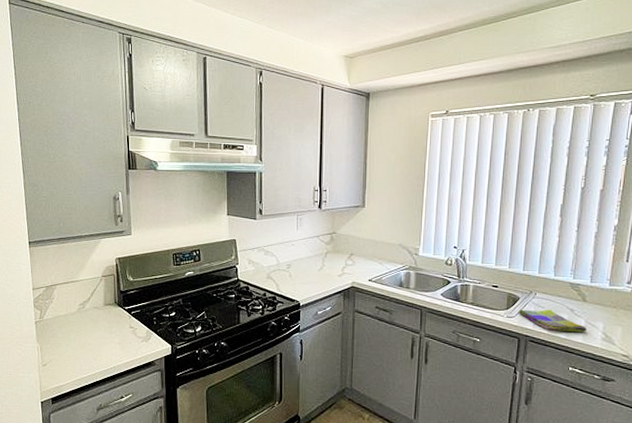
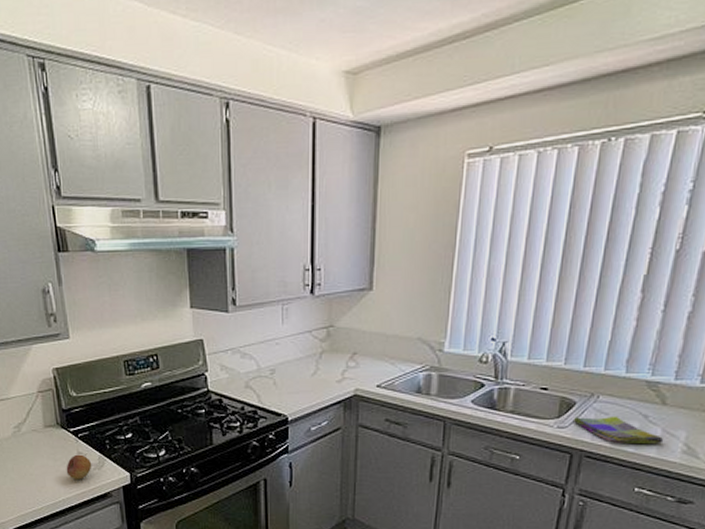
fruit: none [119,328,141,350] -> present [66,454,92,480]

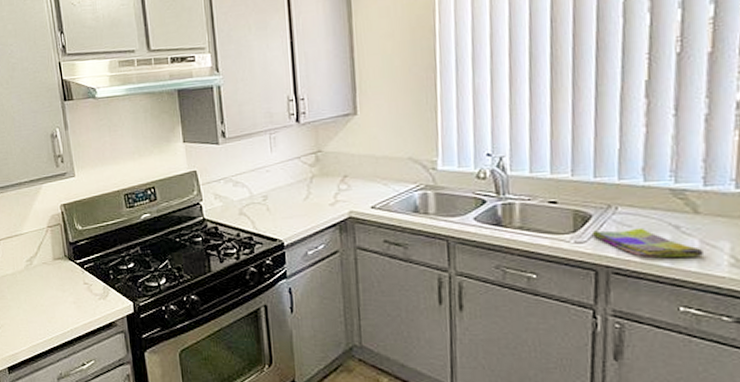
fruit: present [66,454,92,480] -> none [73,285,98,309]

